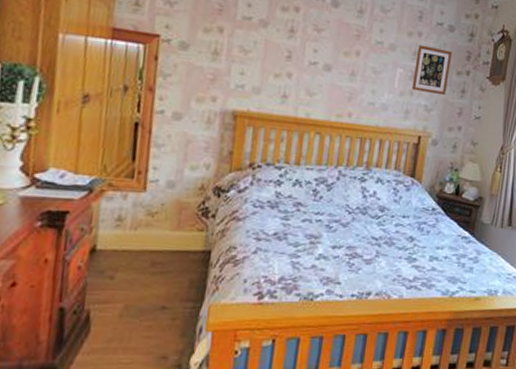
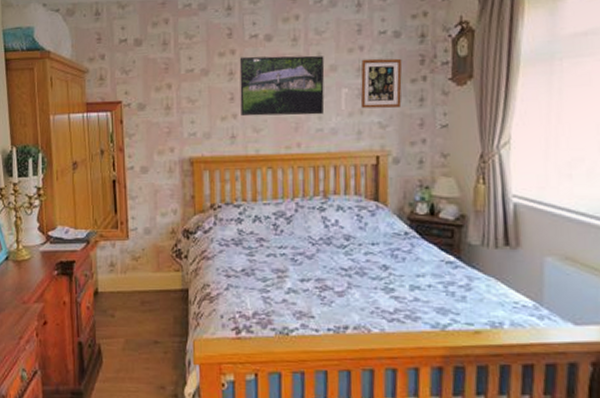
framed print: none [296,16,386,89] -> present [239,55,325,117]

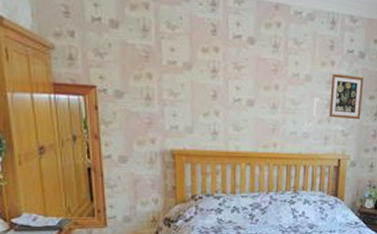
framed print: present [239,55,325,117] -> none [223,56,301,120]

